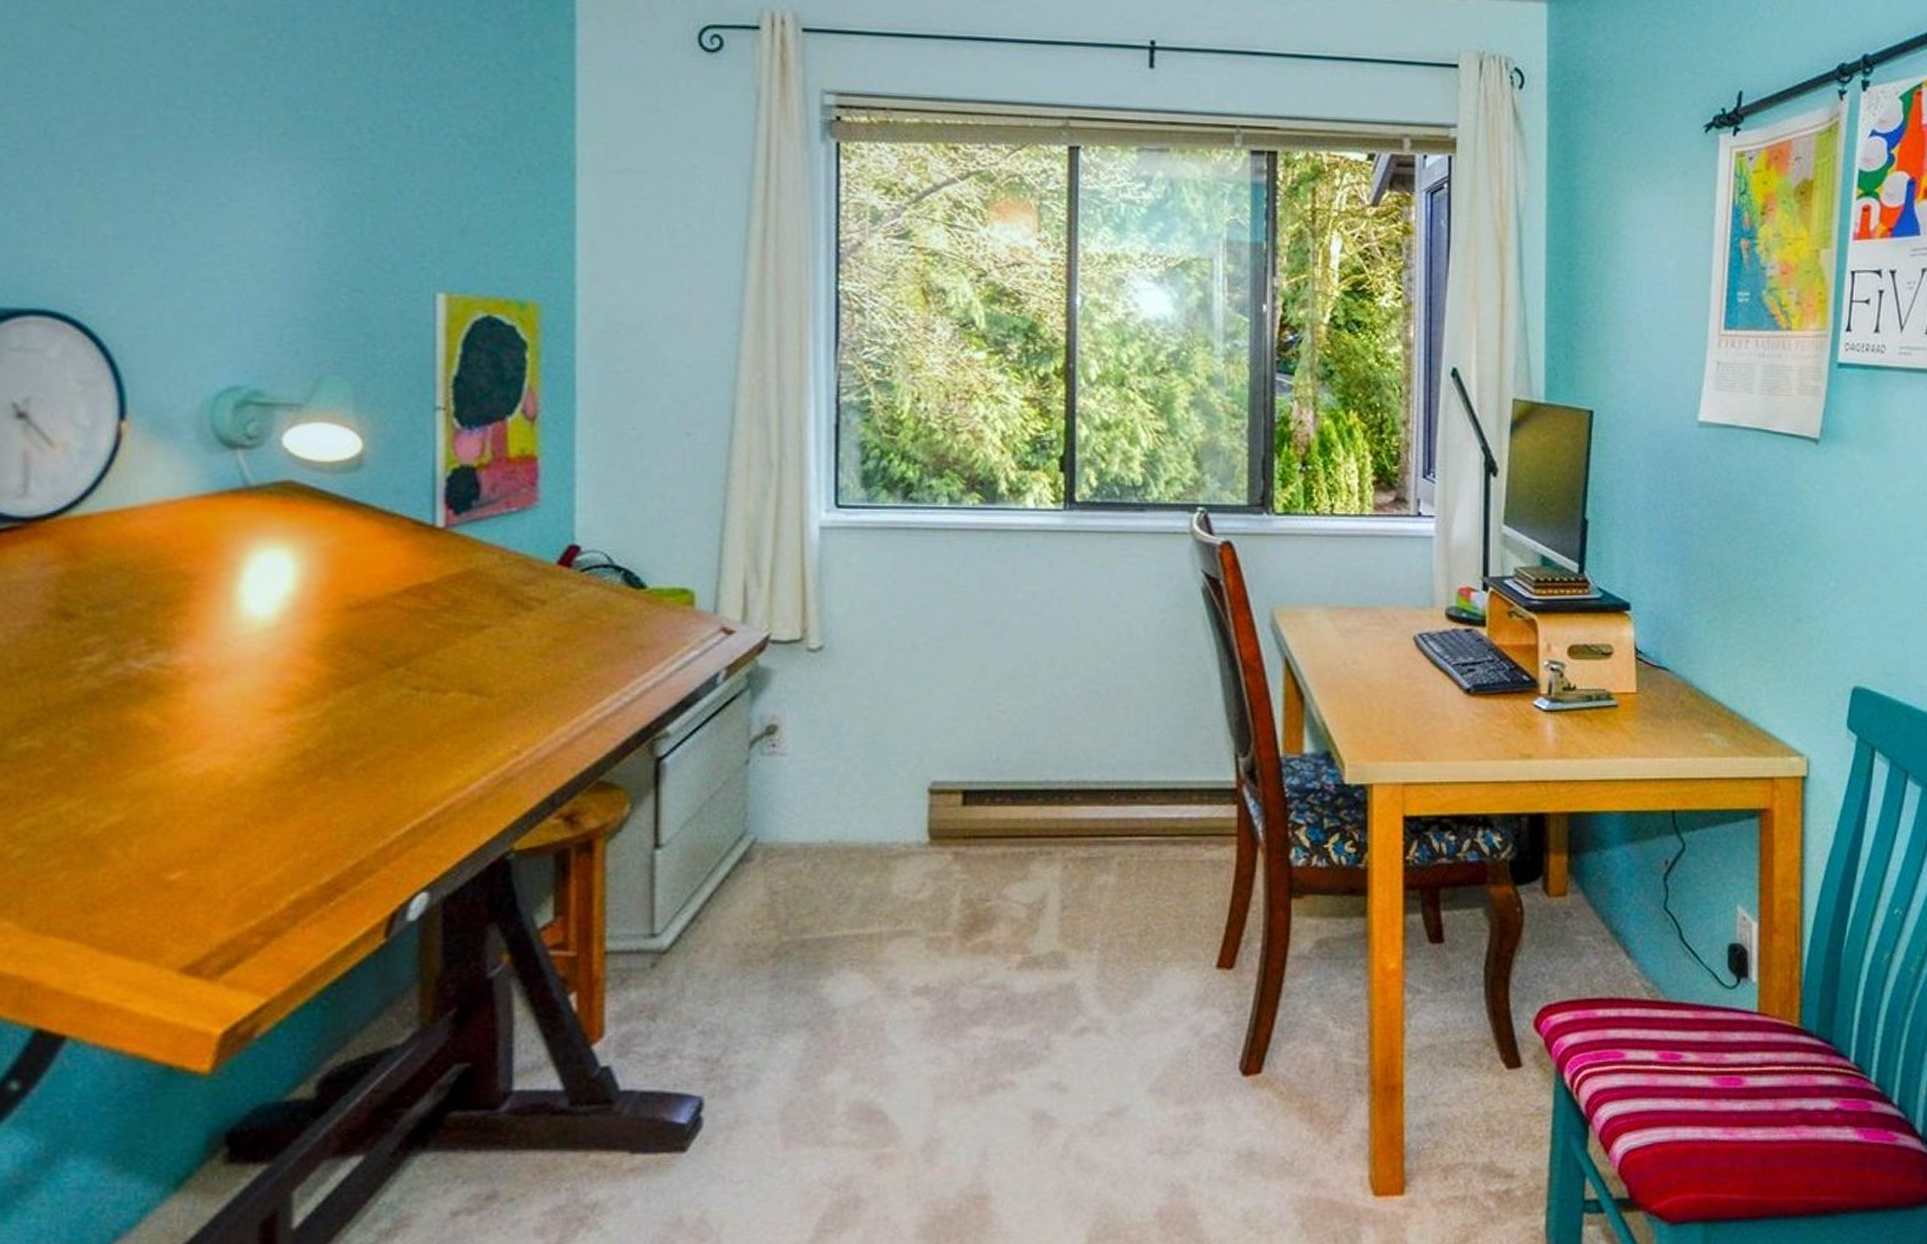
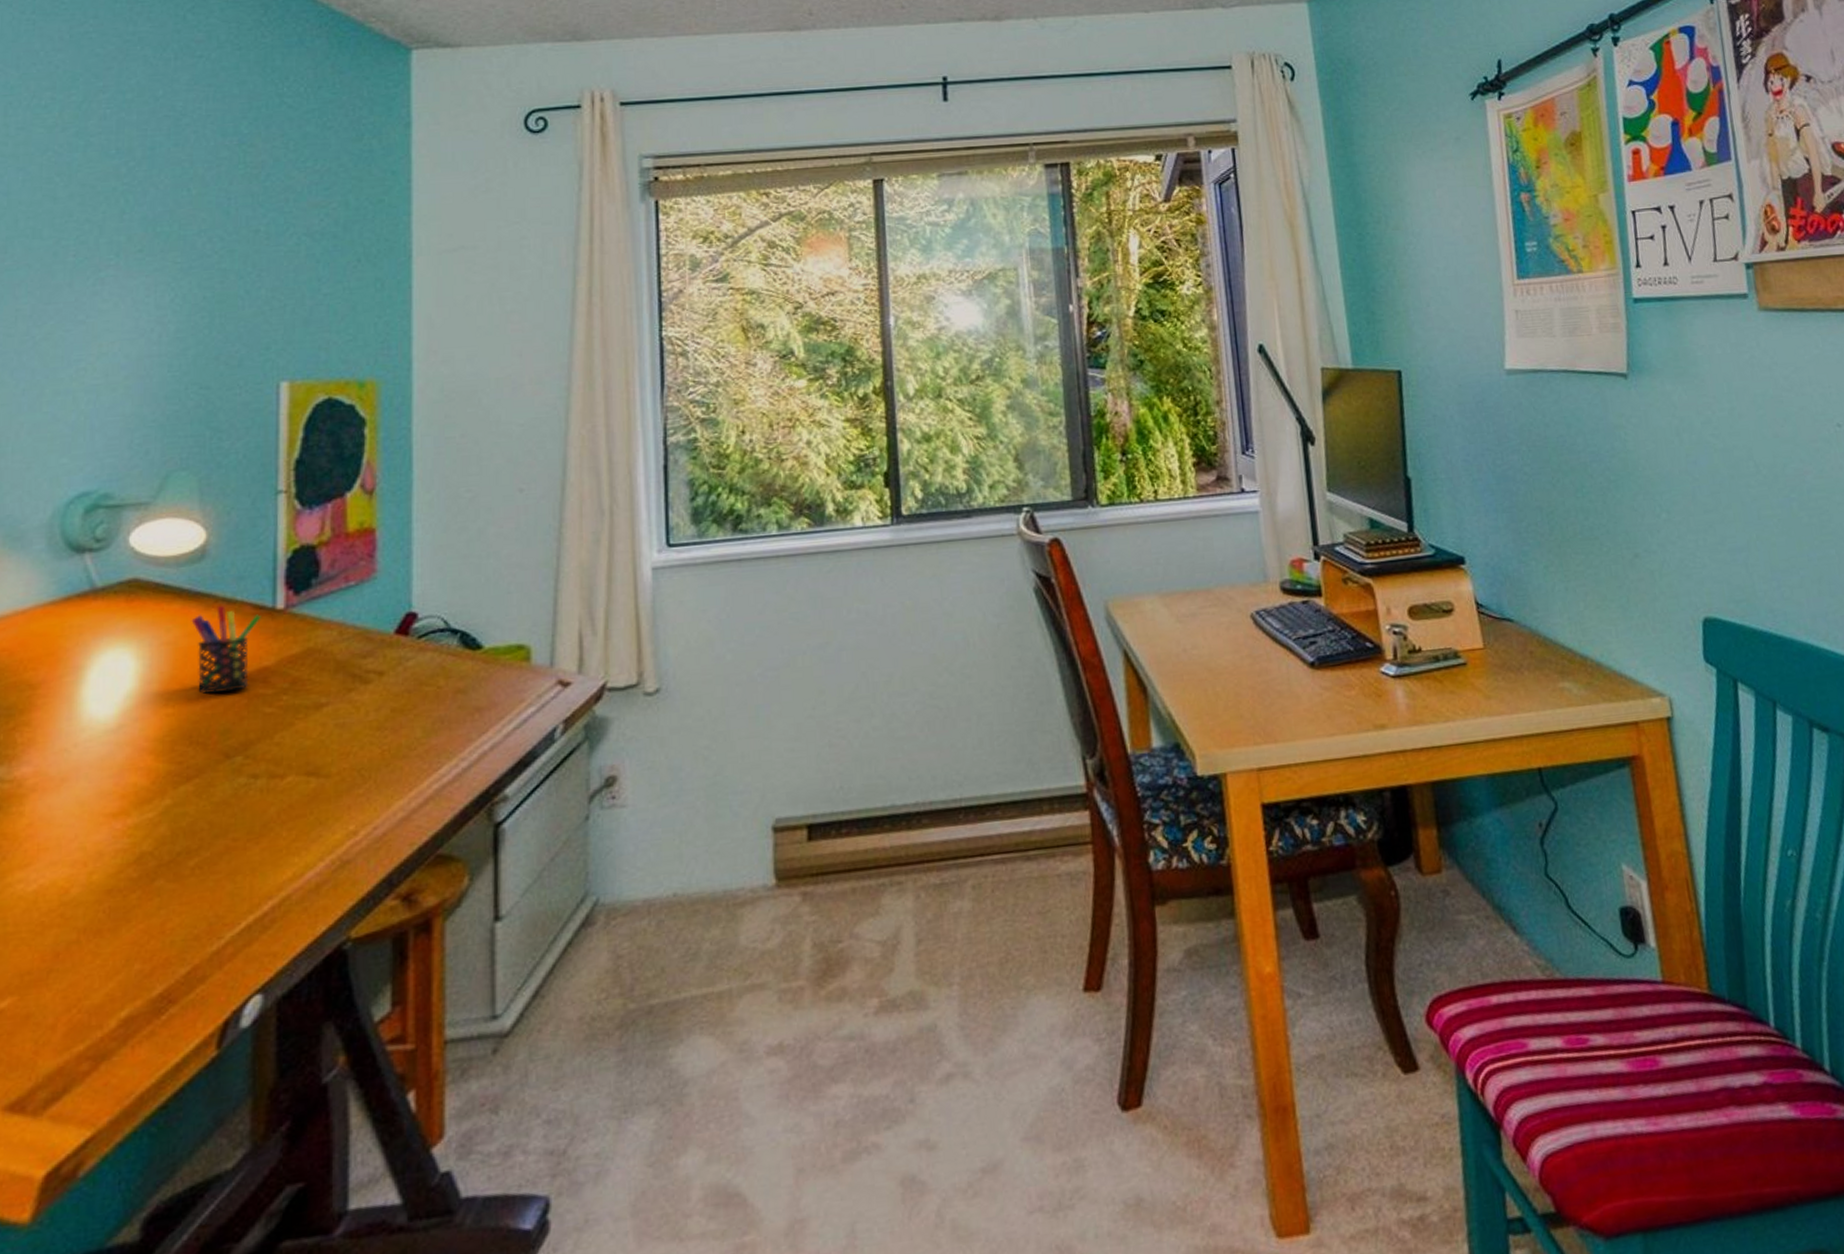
pen holder: none [349,517,421,604] -> present [191,605,261,695]

